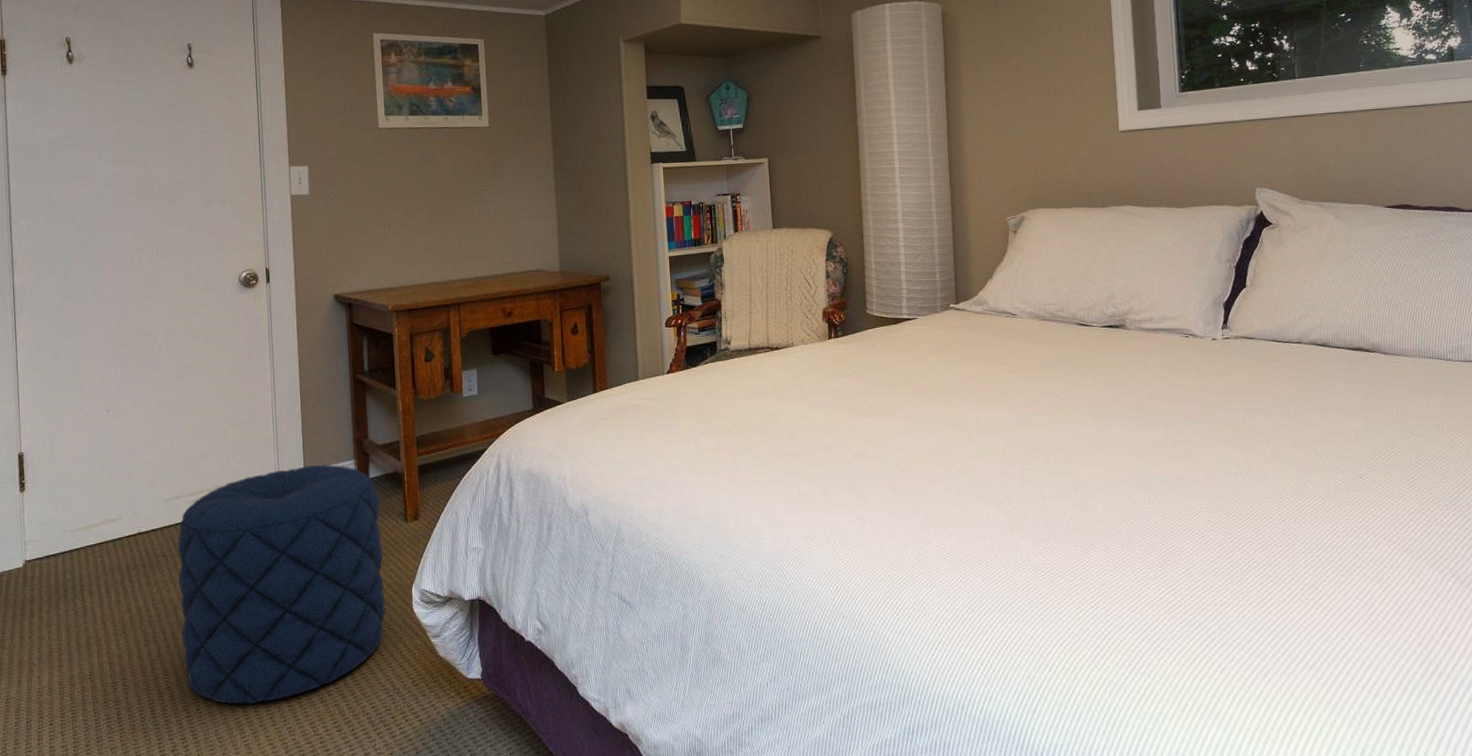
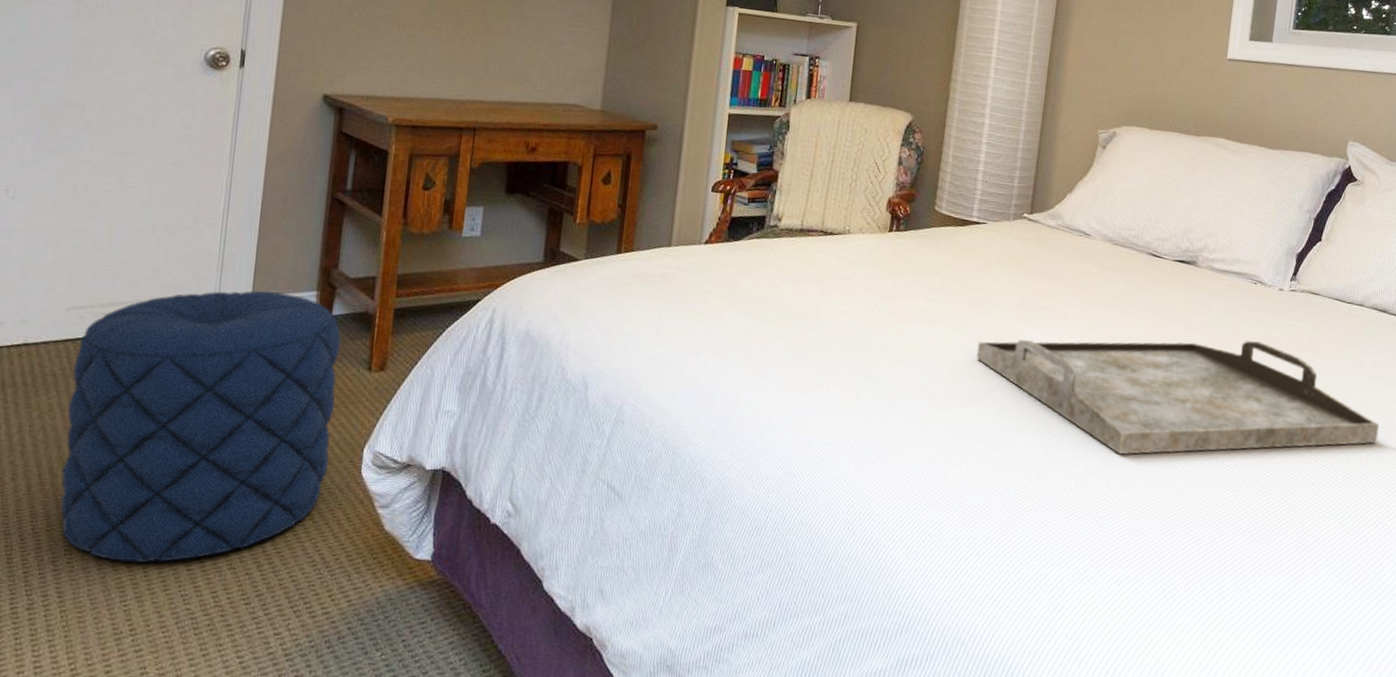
serving tray: none [928,391,1342,516] -> present [976,339,1380,455]

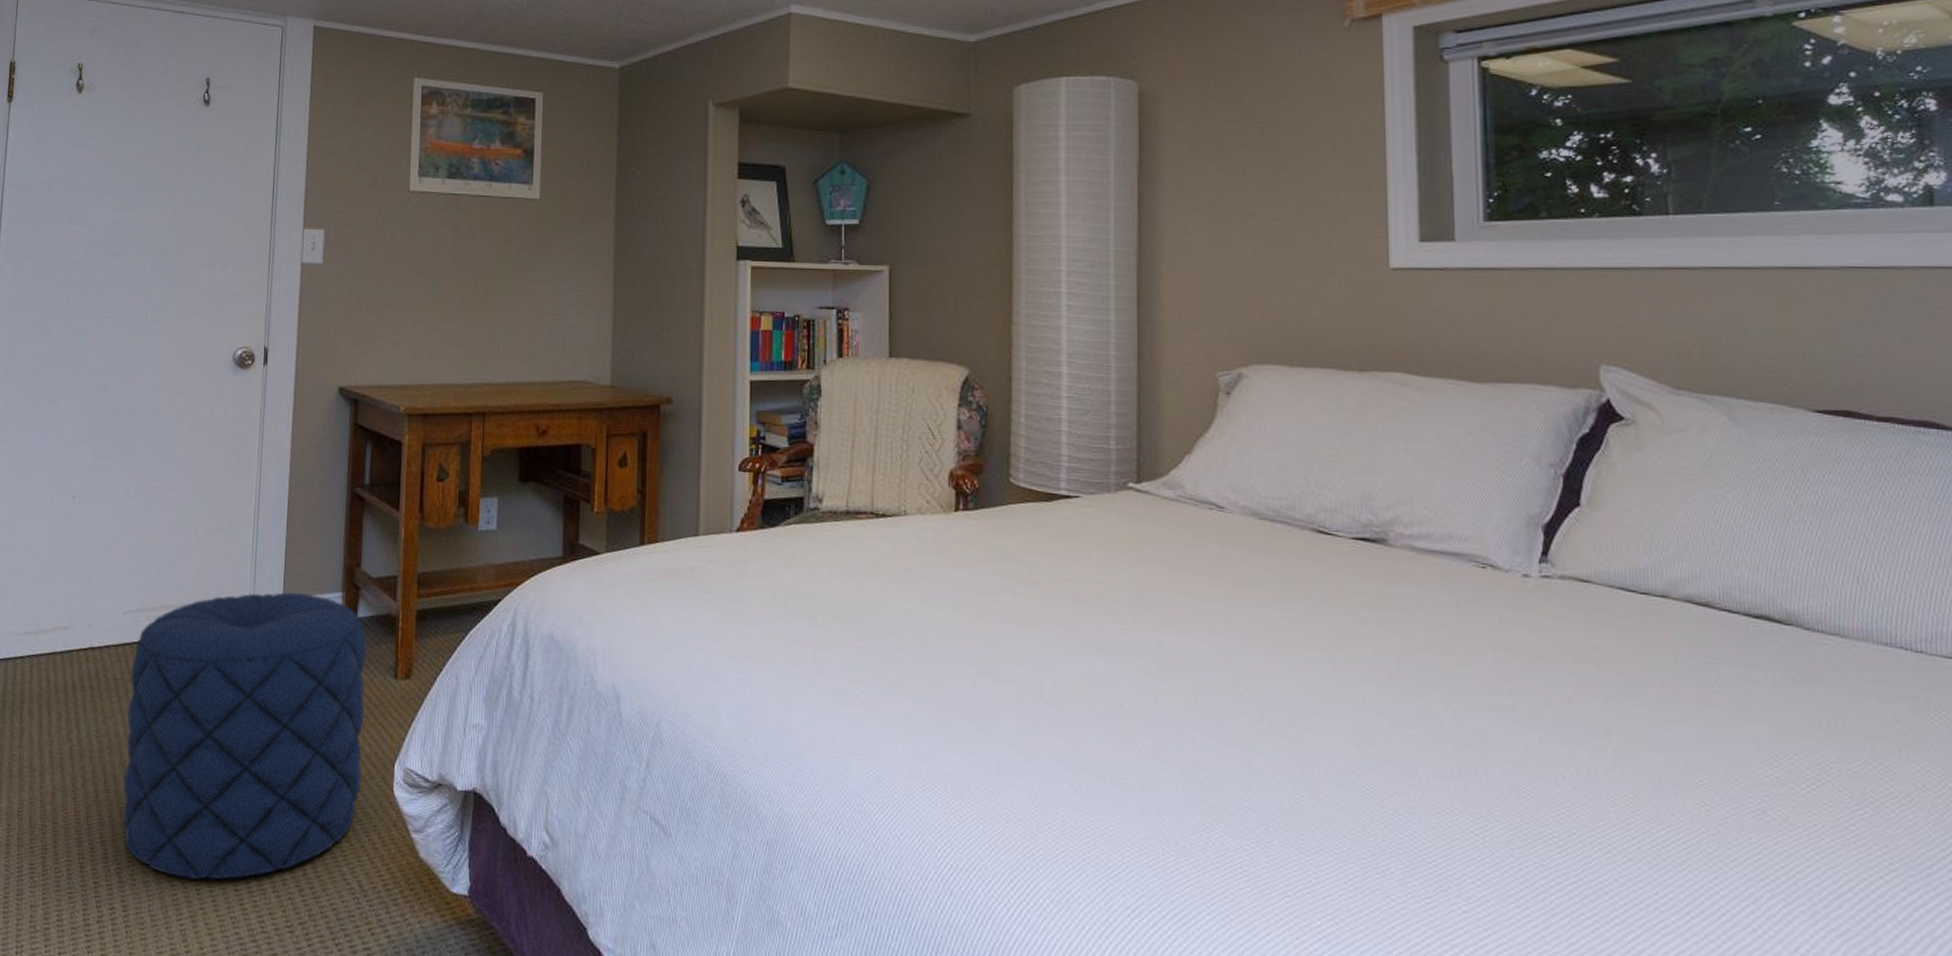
serving tray: present [976,339,1380,455] -> none [1087,645,1731,805]

